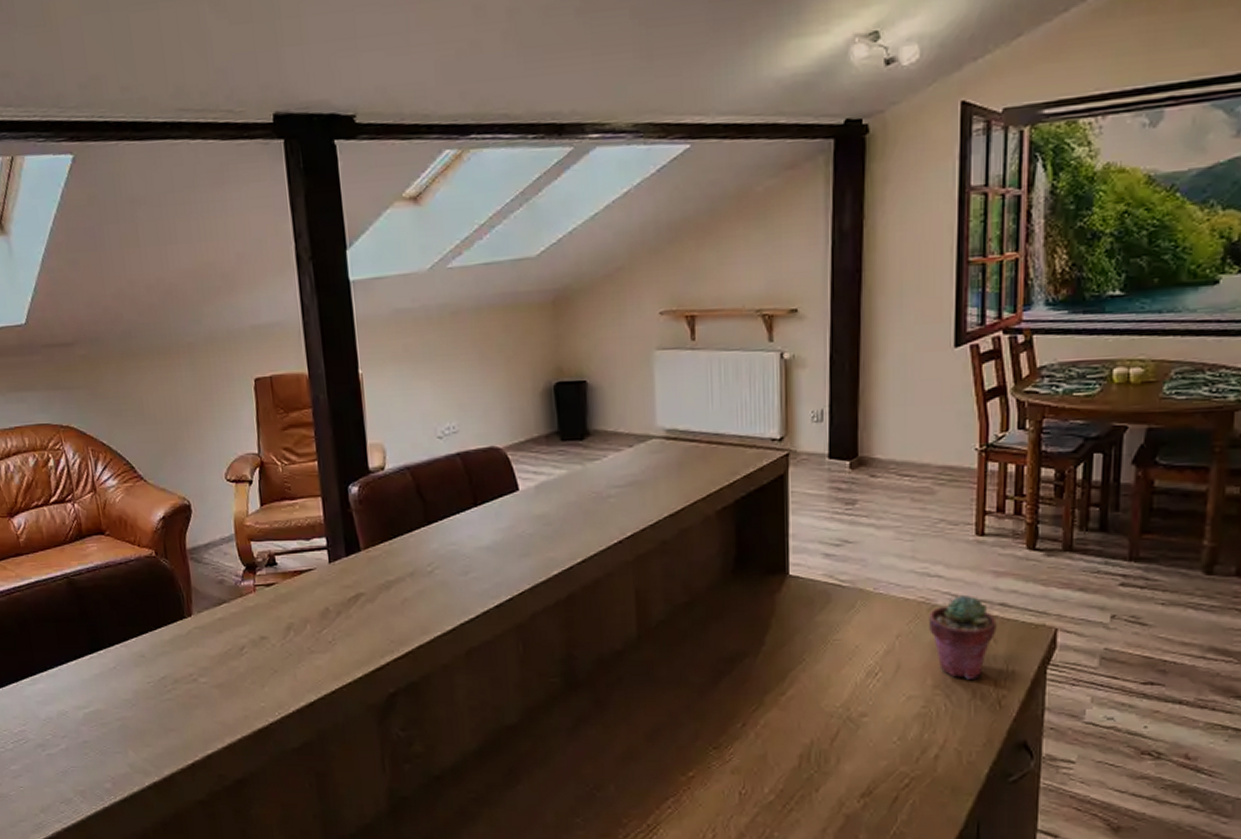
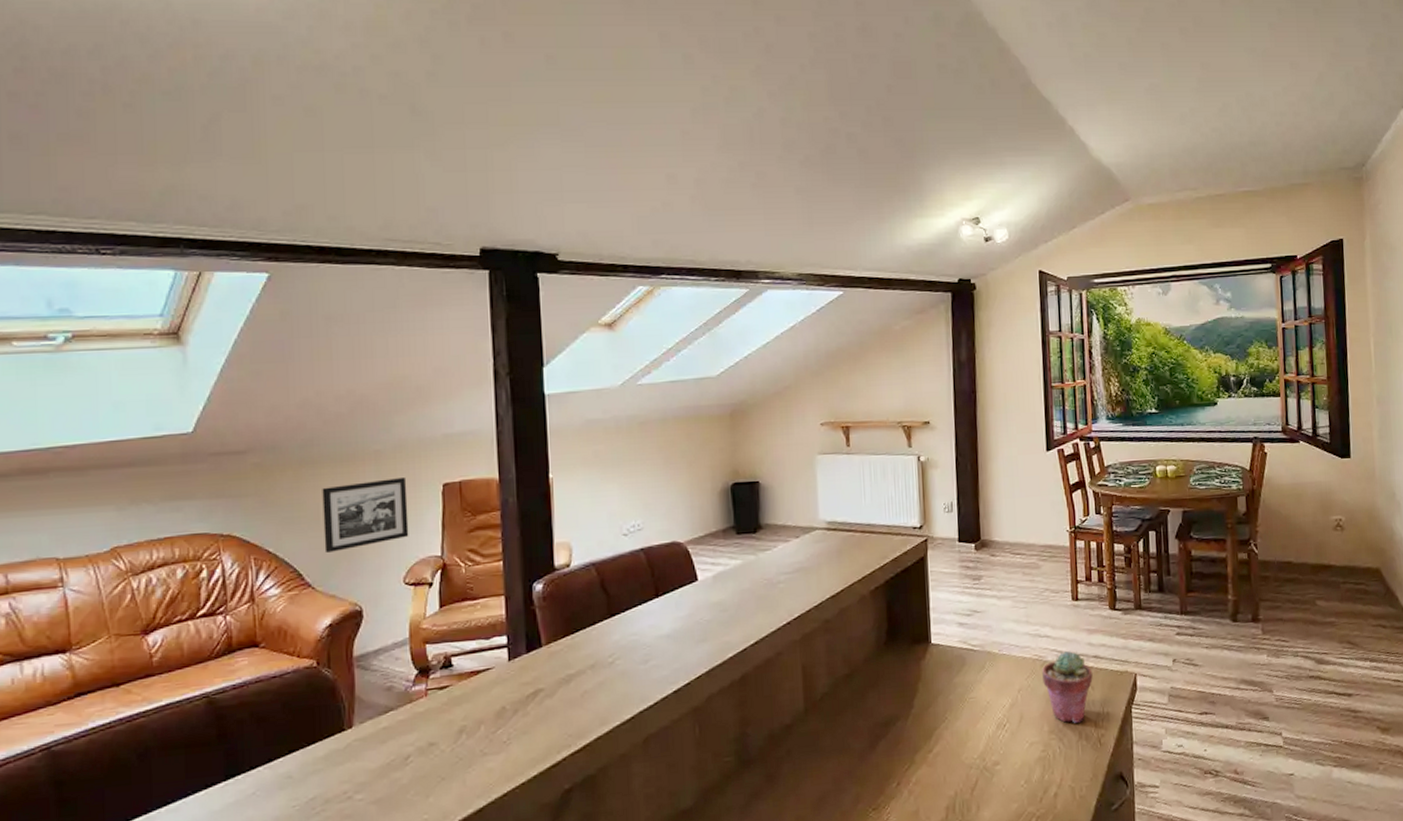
picture frame: none [143,372,227,447] -> present [322,478,409,554]

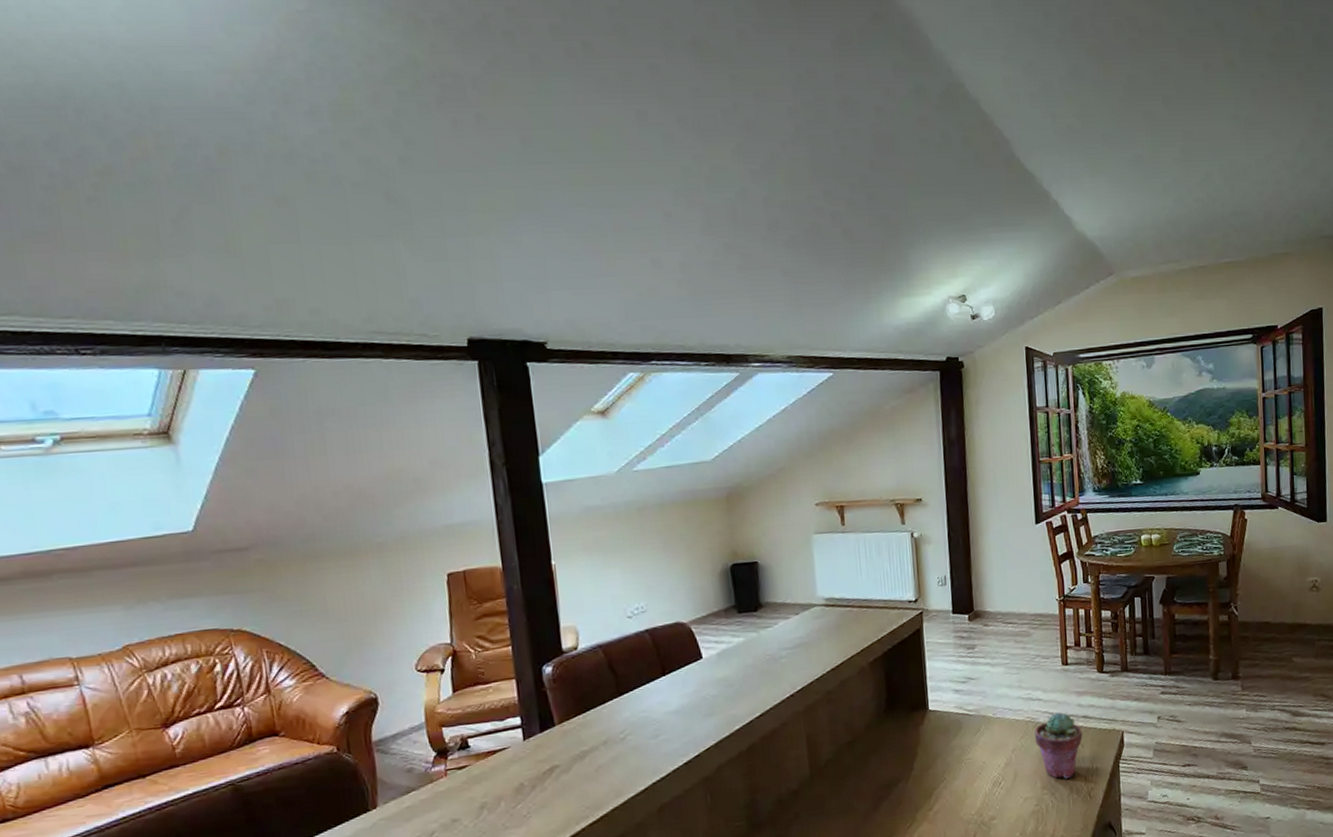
picture frame: present [322,478,409,554] -> none [327,569,418,645]

